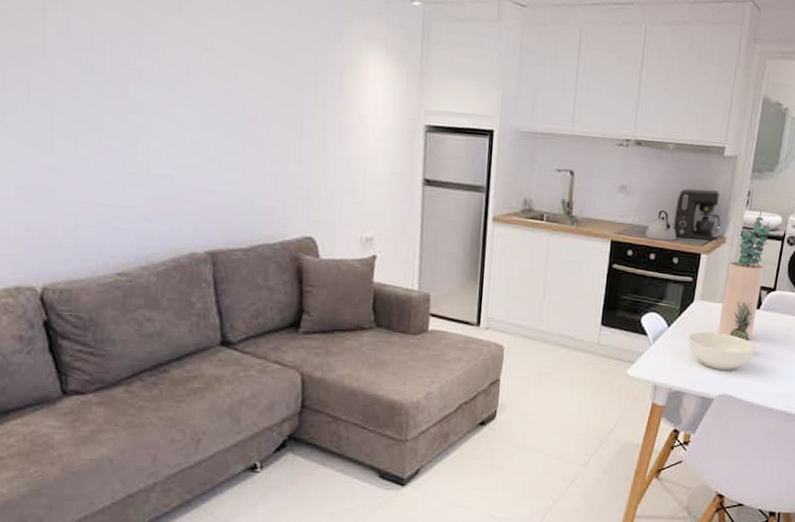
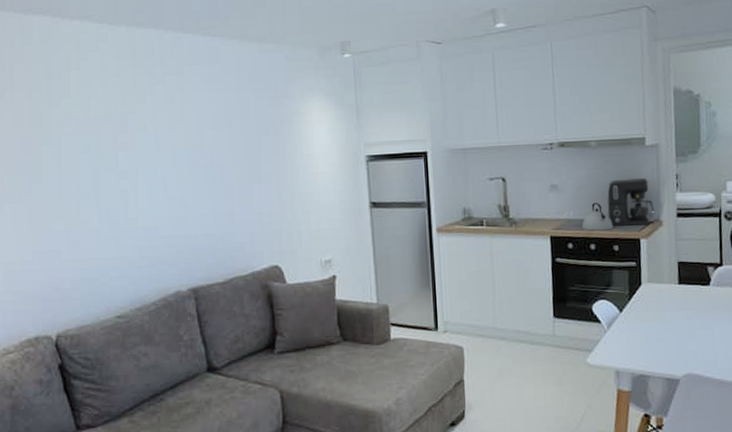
bowl: present [688,331,757,371] -> none [642,312,715,350]
vase: present [718,210,771,340] -> none [669,191,708,317]
fruit: present [729,300,754,342] -> none [683,279,705,319]

